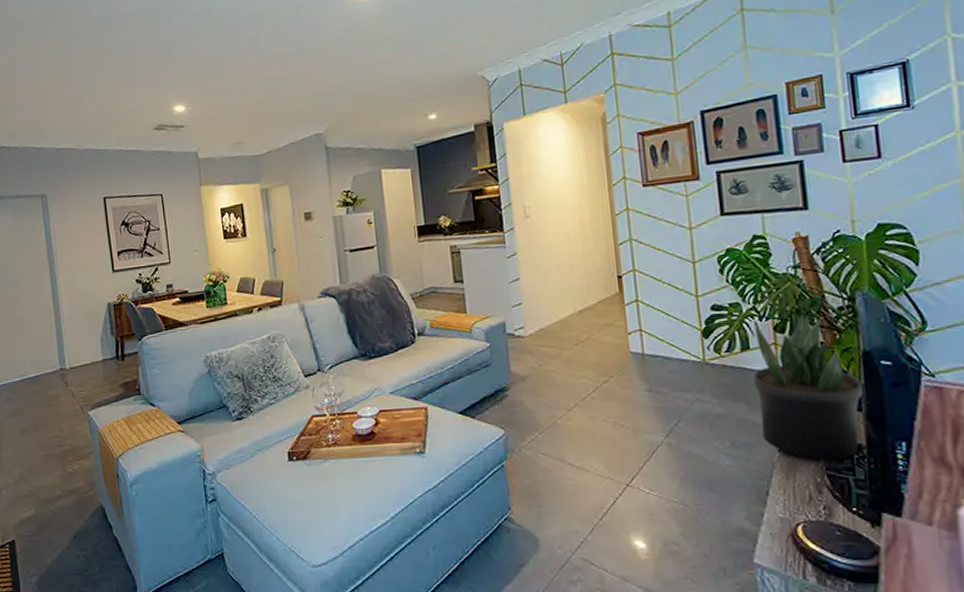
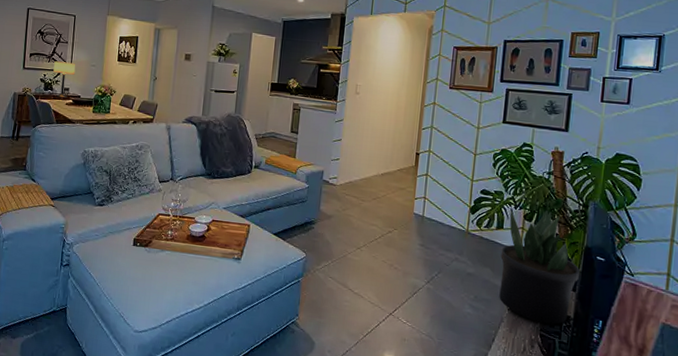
table lamp: none [148,252,176,298] -> present [53,61,76,98]

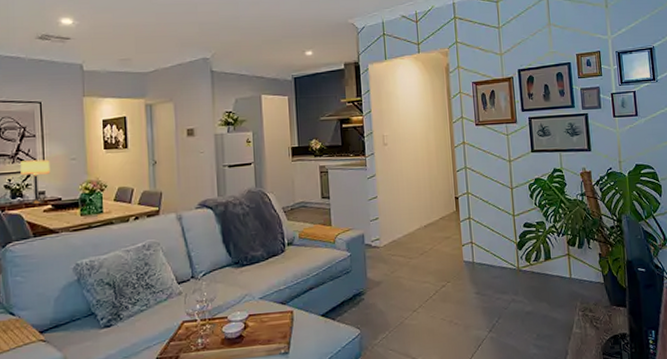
planter: present [499,209,580,325] -> none [553,231,627,347]

